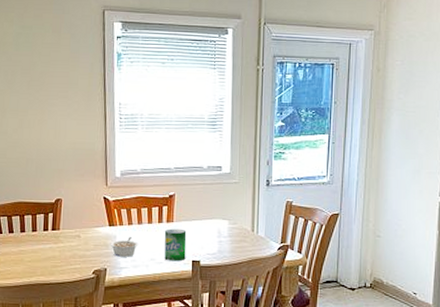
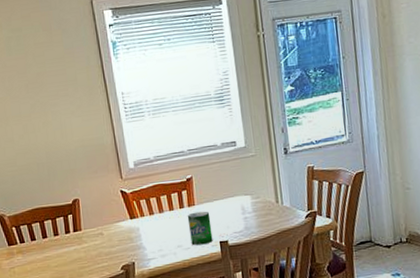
legume: present [110,237,139,257] -> none [134,227,163,249]

